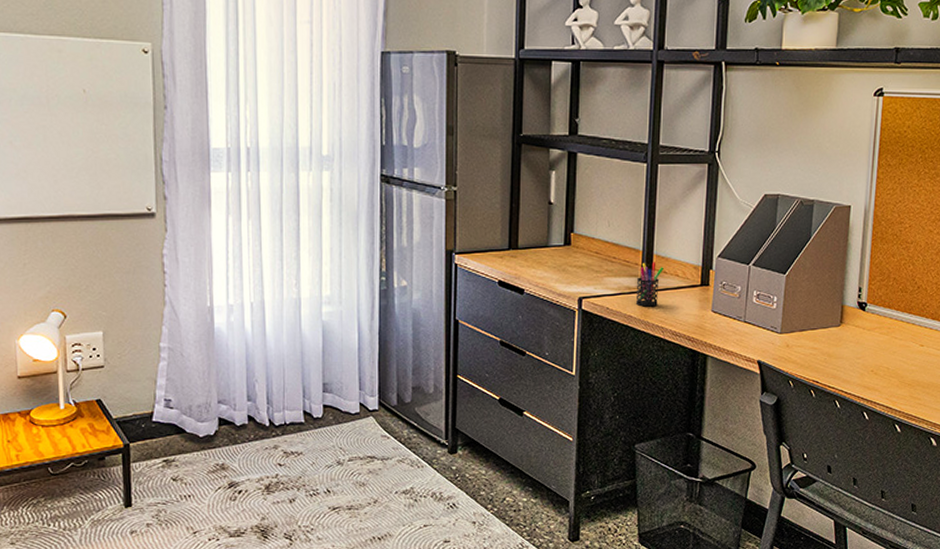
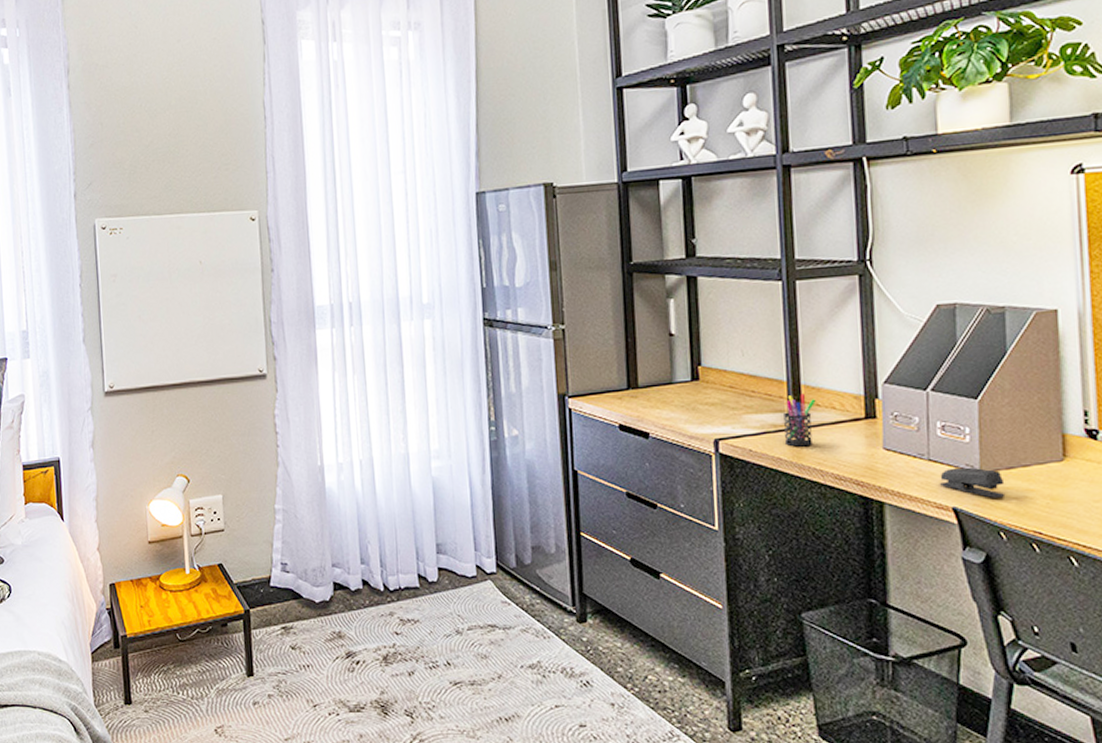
stapler: none [750,328,797,354] -> present [939,467,1006,498]

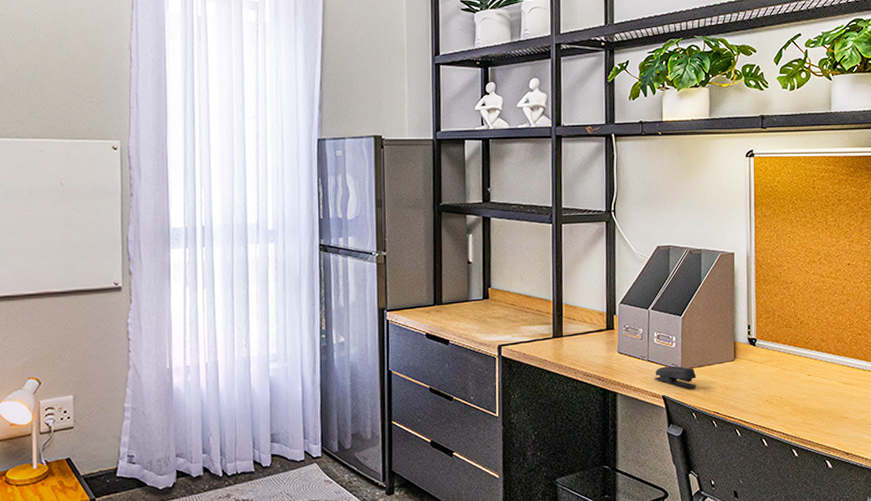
pen holder: present [784,393,816,447] -> none [549,310,573,351]

